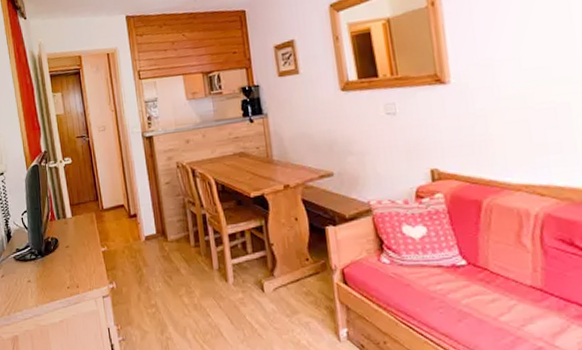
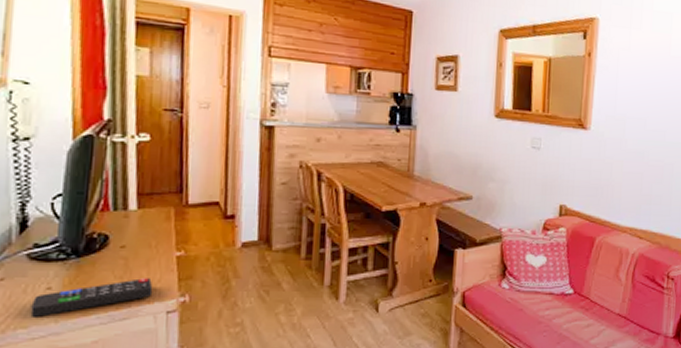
remote control: none [21,270,92,303] -> present [30,278,153,317]

